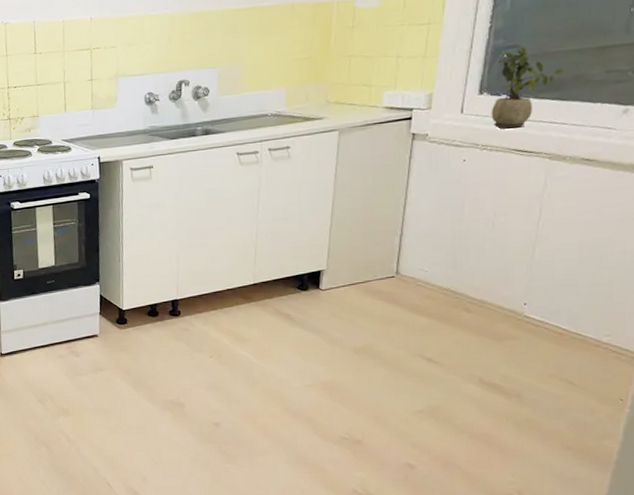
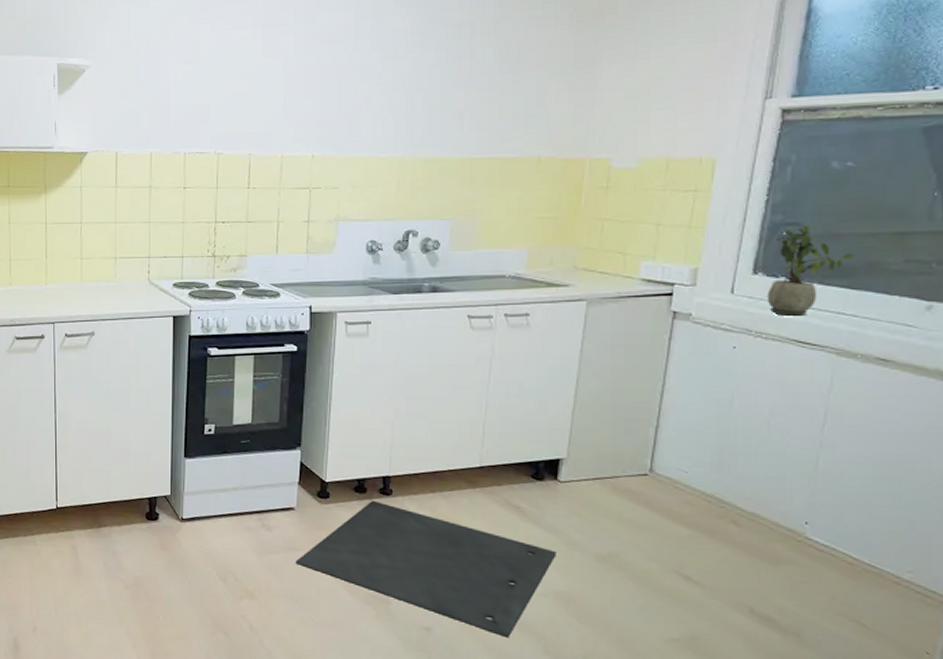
door mat: none [102,321,321,424] -> present [295,500,556,637]

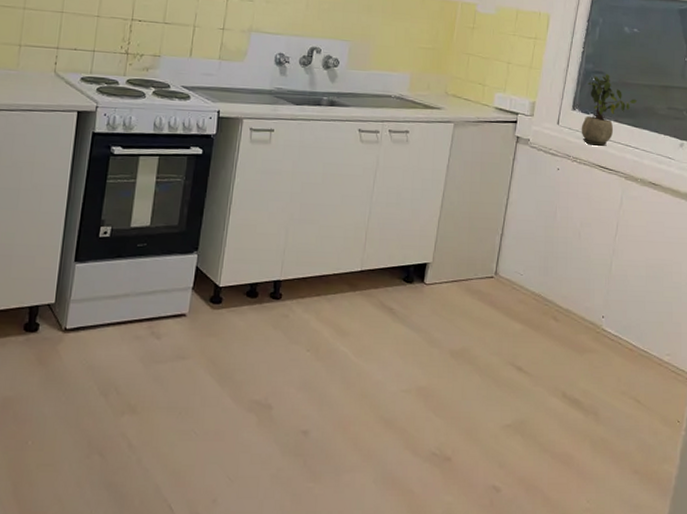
door mat: present [295,500,556,637] -> none [182,304,420,435]

